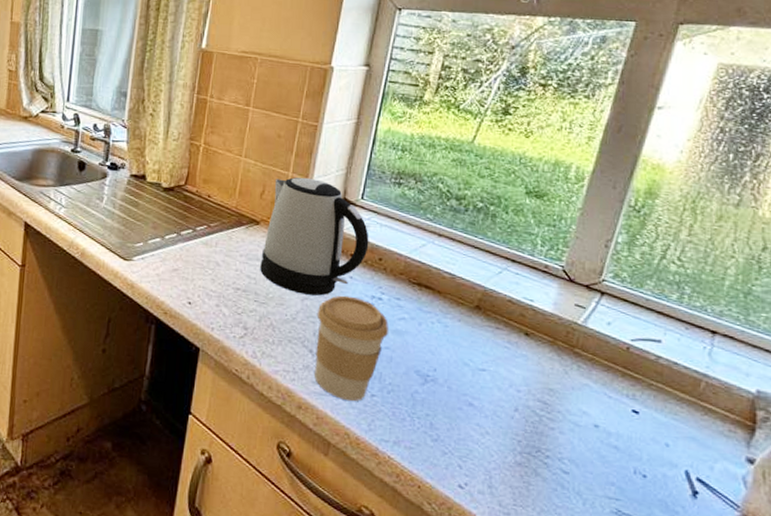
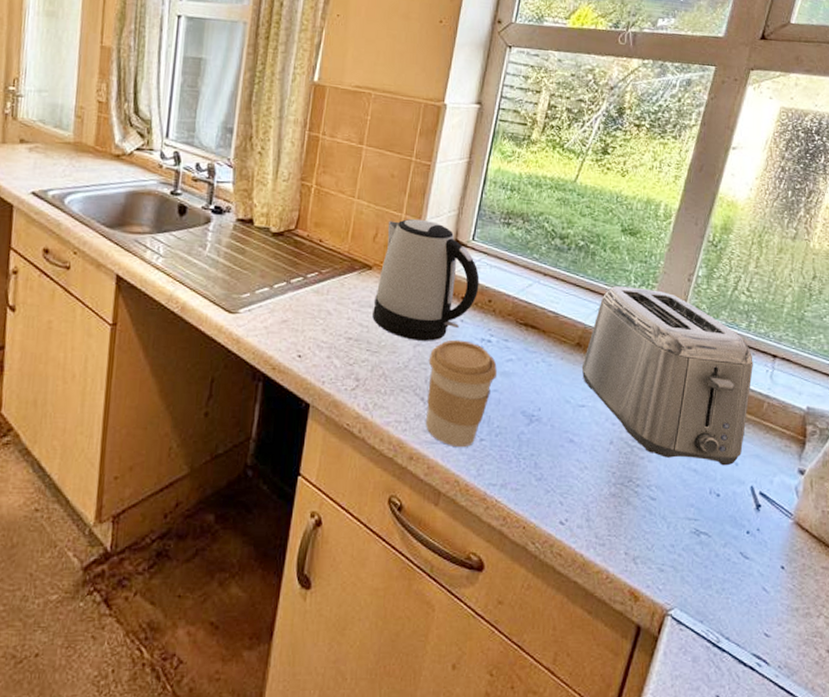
toaster: none [481,249,687,446] -> present [581,286,753,466]

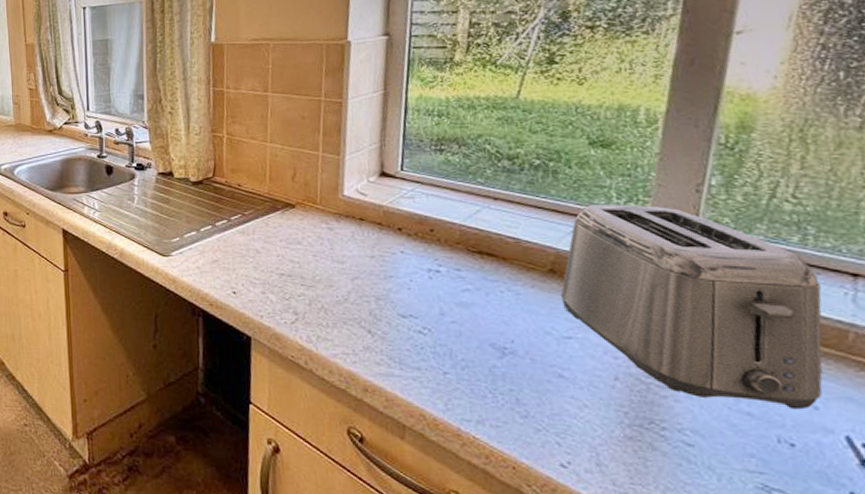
kettle: present [372,218,480,341] -> none [302,155,417,274]
coffee cup: present [426,339,497,448] -> none [370,271,453,381]

